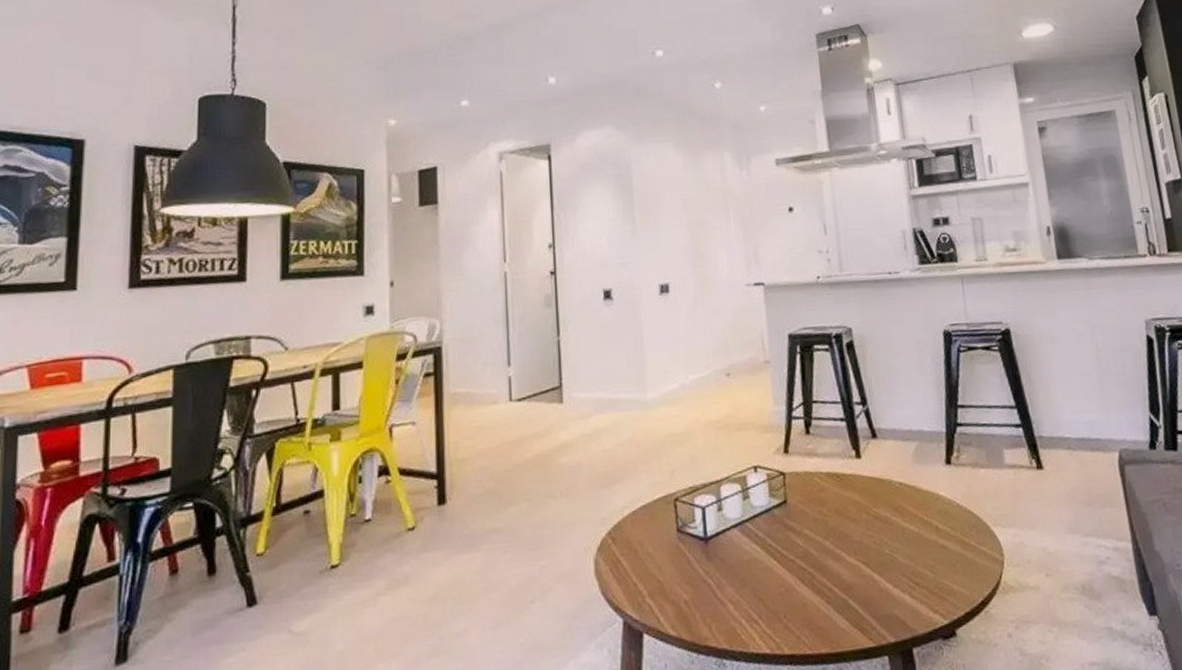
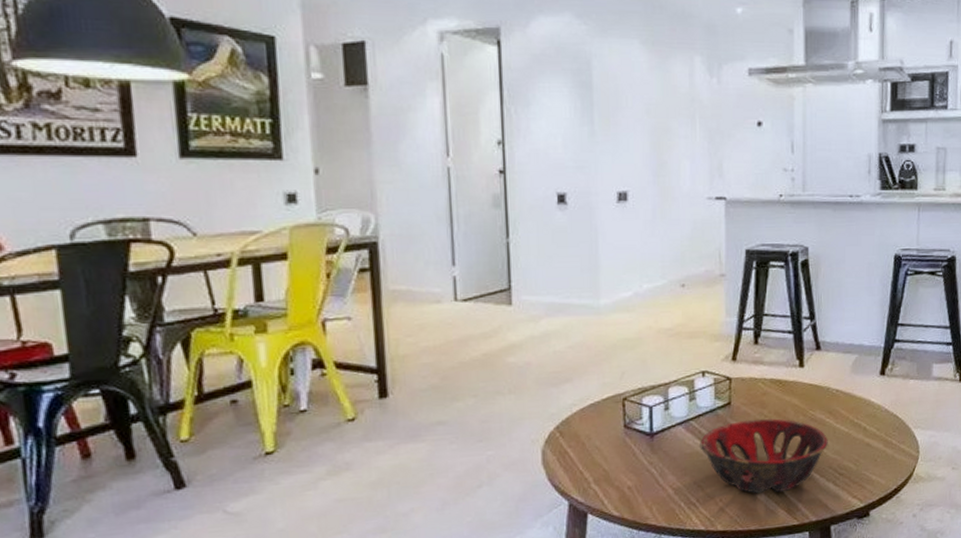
decorative bowl: none [757,517,898,609] -> present [700,418,828,494]

